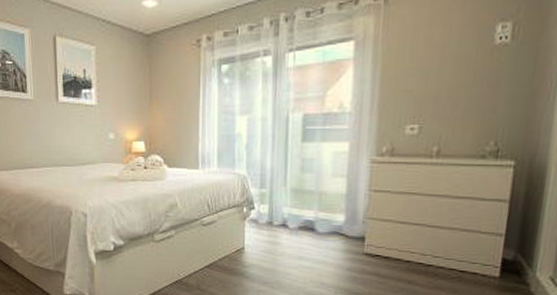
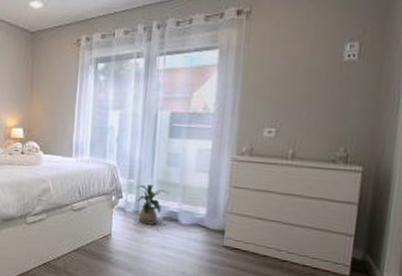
house plant: none [269,192,303,236] -> present [137,184,168,225]

